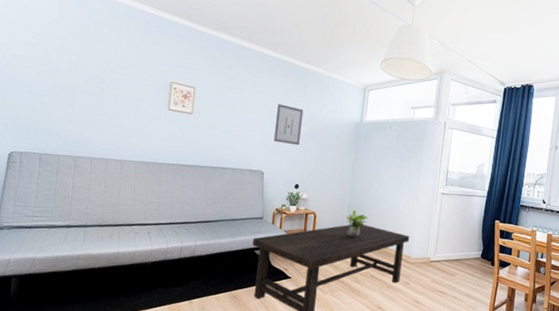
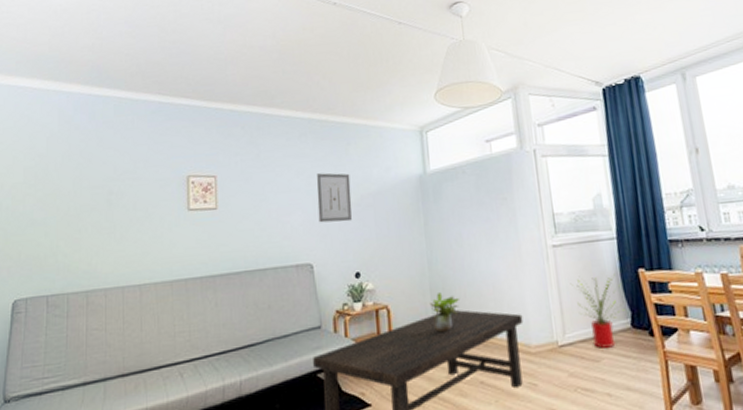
house plant: none [447,219,482,268] -> present [570,274,625,348]

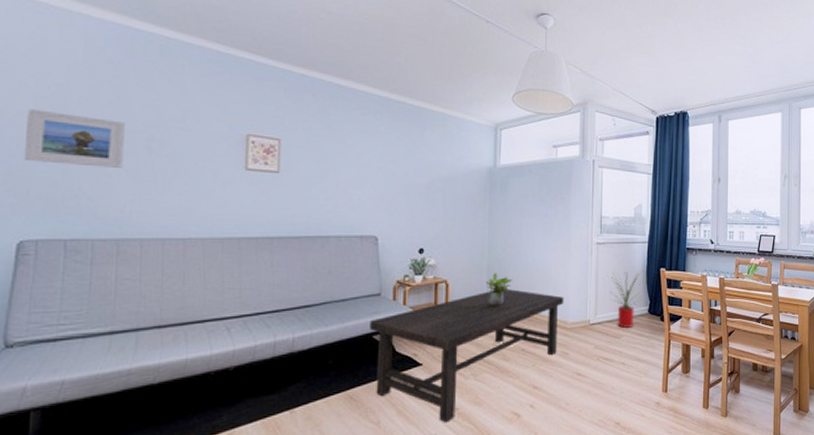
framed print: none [16,179,91,227] -> present [23,109,126,168]
wall art: present [316,173,352,223] -> none [387,152,423,201]

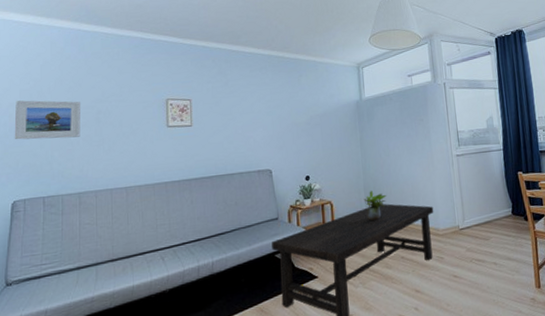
house plant: present [606,270,646,328] -> none [469,176,508,230]

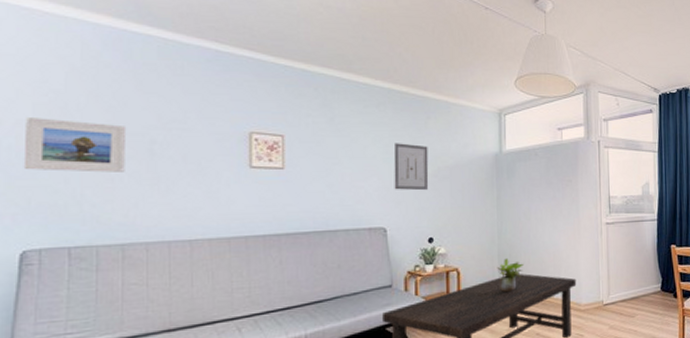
wall art: none [275,98,304,138] -> present [394,143,429,191]

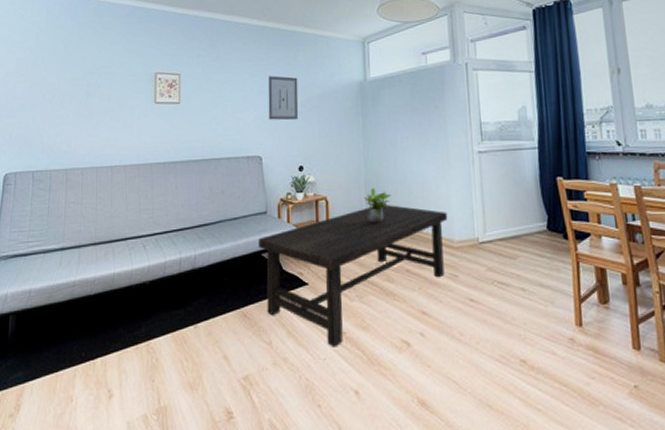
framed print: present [23,118,127,173] -> none [9,70,72,111]

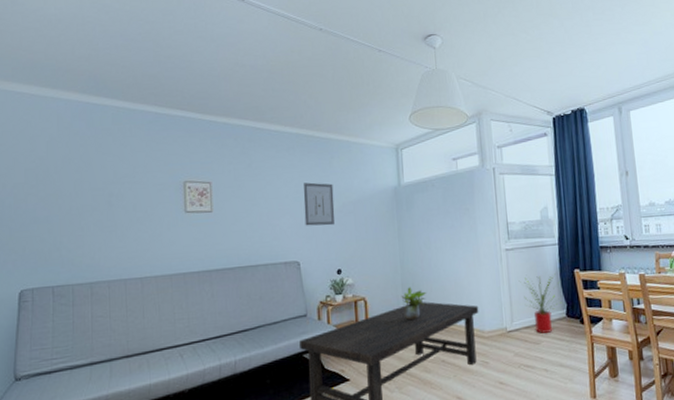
house plant: none [492,180,543,247] -> present [518,273,562,333]

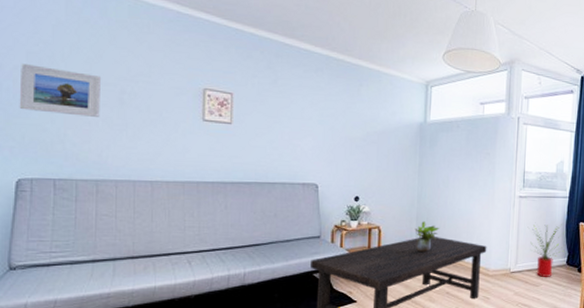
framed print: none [19,180,92,224] -> present [19,64,102,117]
wall art: present [303,182,335,226] -> none [327,107,359,153]

